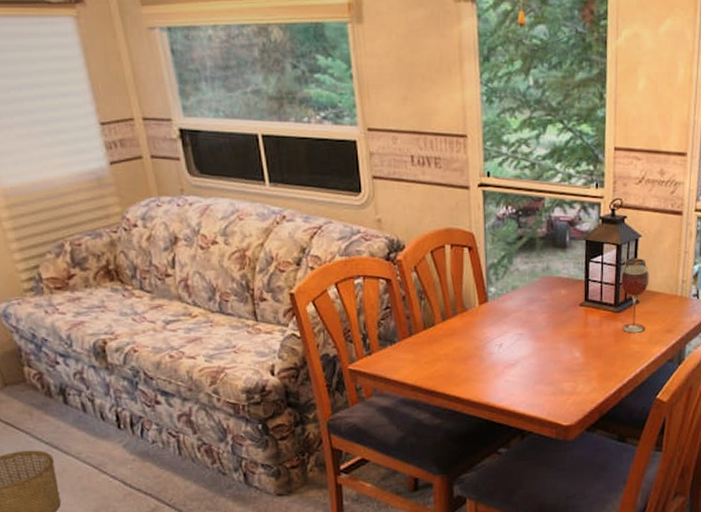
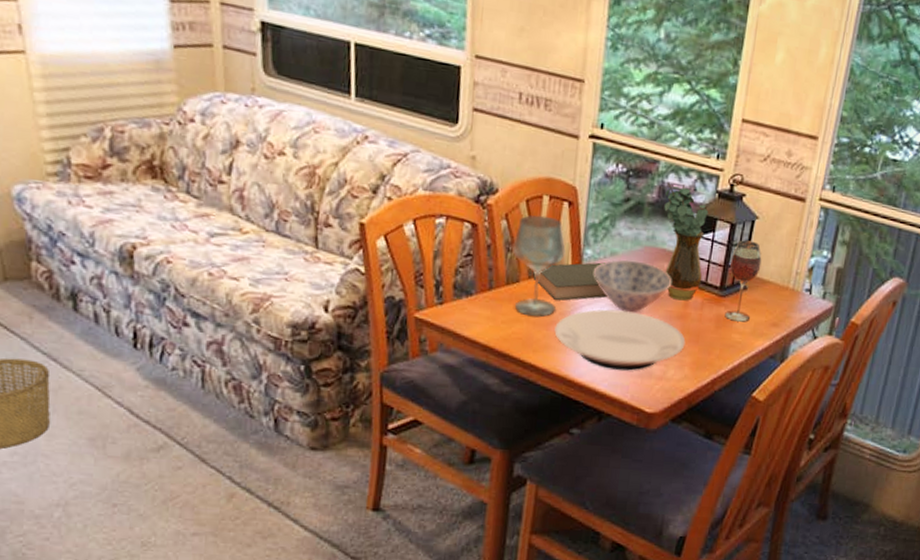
wine glass: none [424,263,472,355] -> present [512,215,566,317]
book: none [445,297,514,338] -> present [532,262,607,301]
plate: none [472,337,590,391] -> present [554,309,686,371]
bowl: none [499,291,571,339] -> present [593,259,672,313]
vase: none [554,215,597,321] -> present [664,181,709,301]

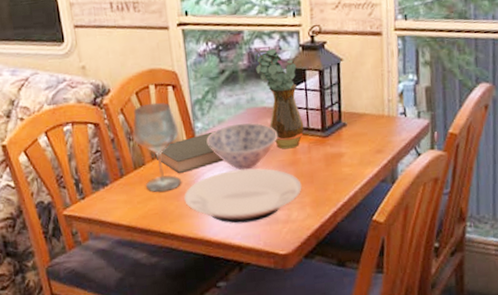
wineglass: present [725,240,762,322] -> none [326,81,355,157]

